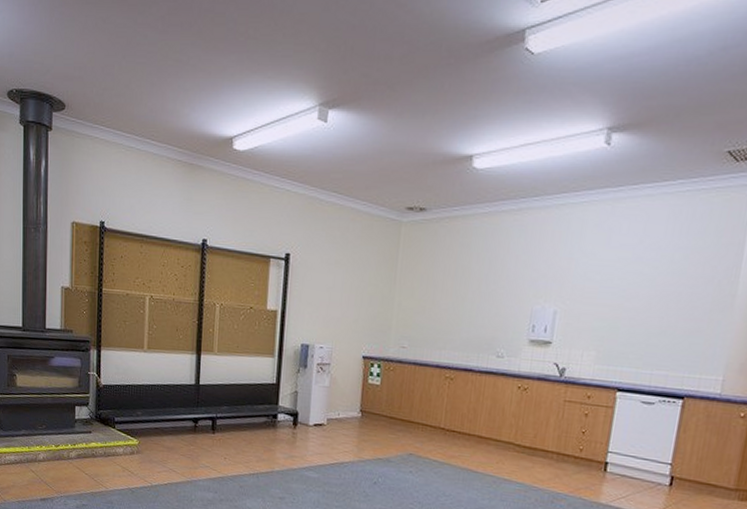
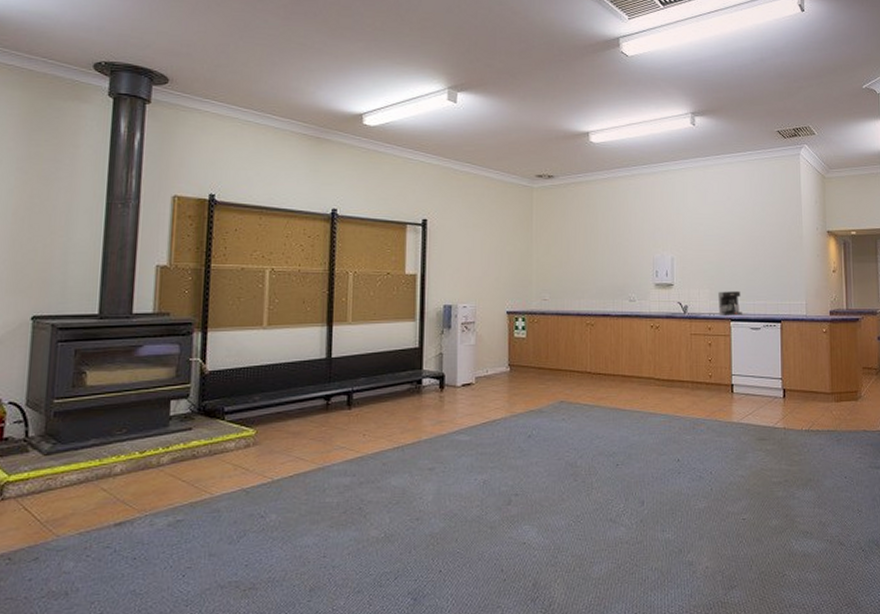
coffee maker: none [603,355,636,386] -> present [718,291,742,316]

